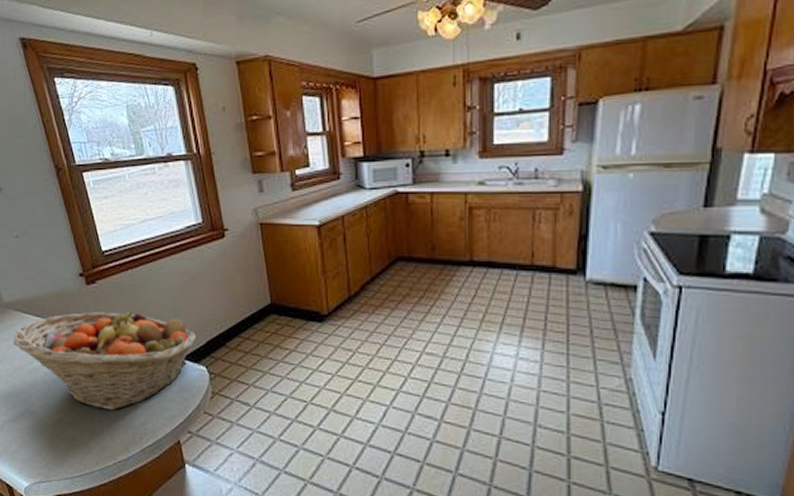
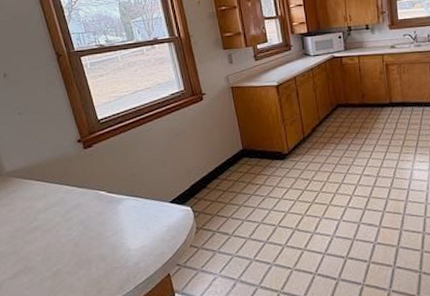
fruit basket: present [13,312,197,410] -> none [14,168,183,256]

